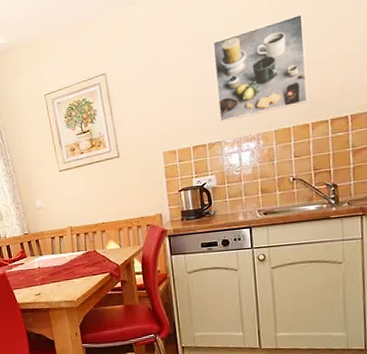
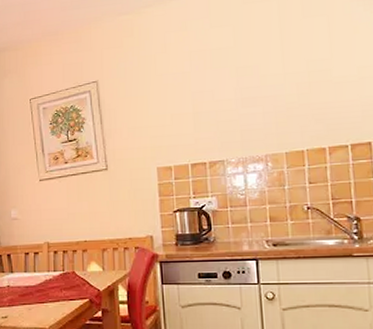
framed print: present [212,13,308,123] -> none [216,31,324,140]

